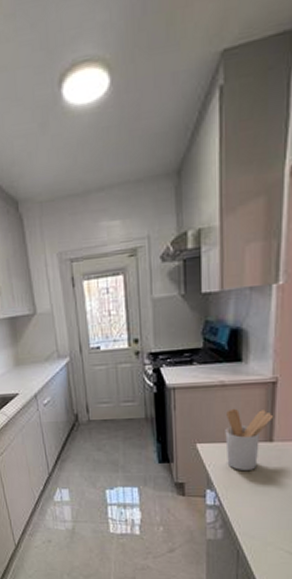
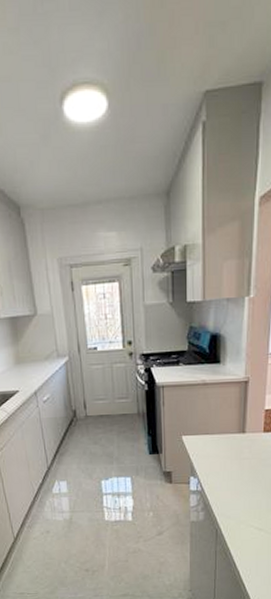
utensil holder: present [225,408,274,470] -> none [206,404,246,459]

